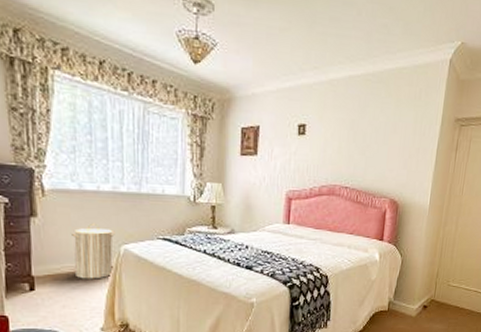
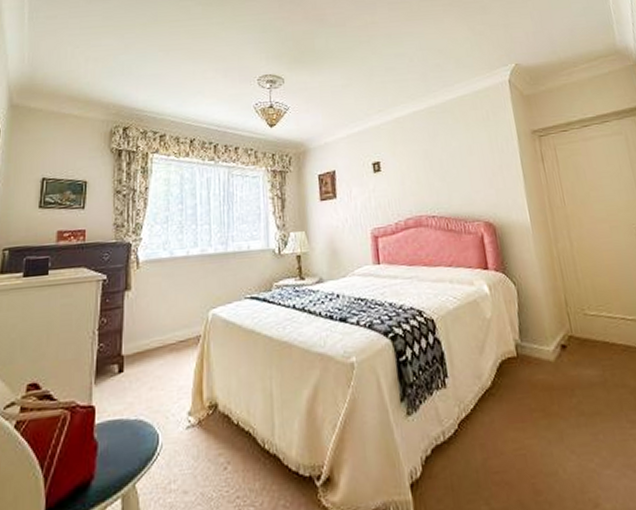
laundry hamper: present [70,222,115,279] -> none [160,289,203,354]

